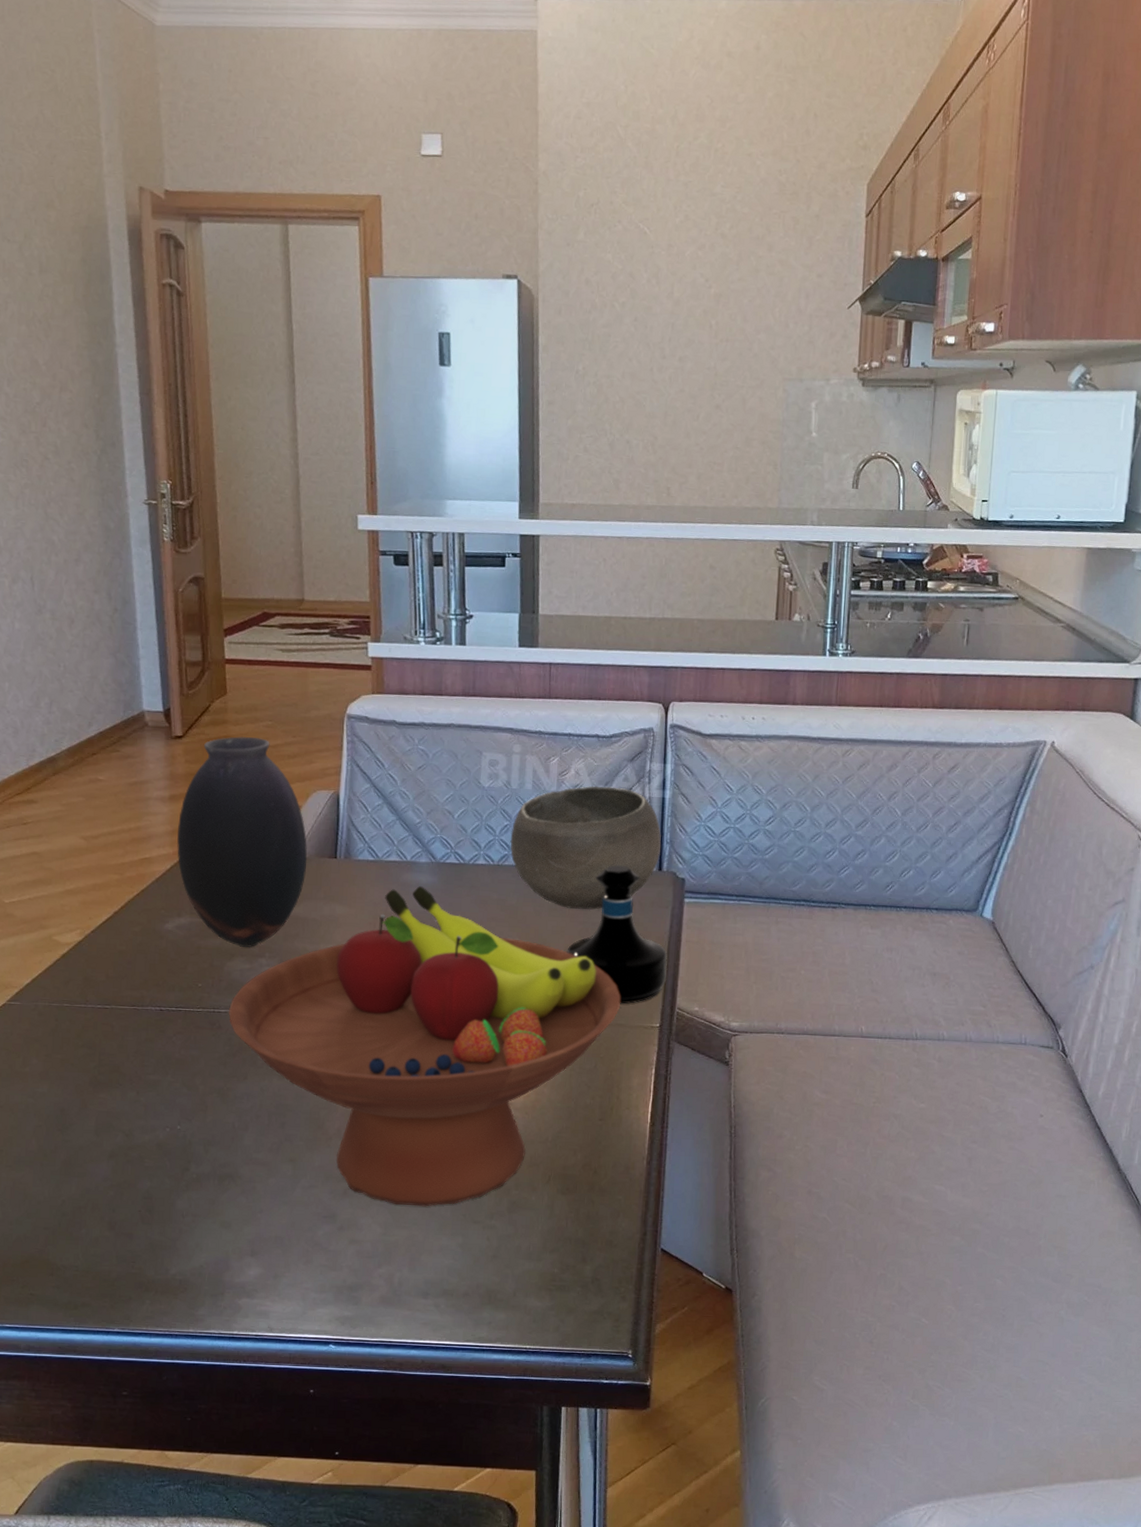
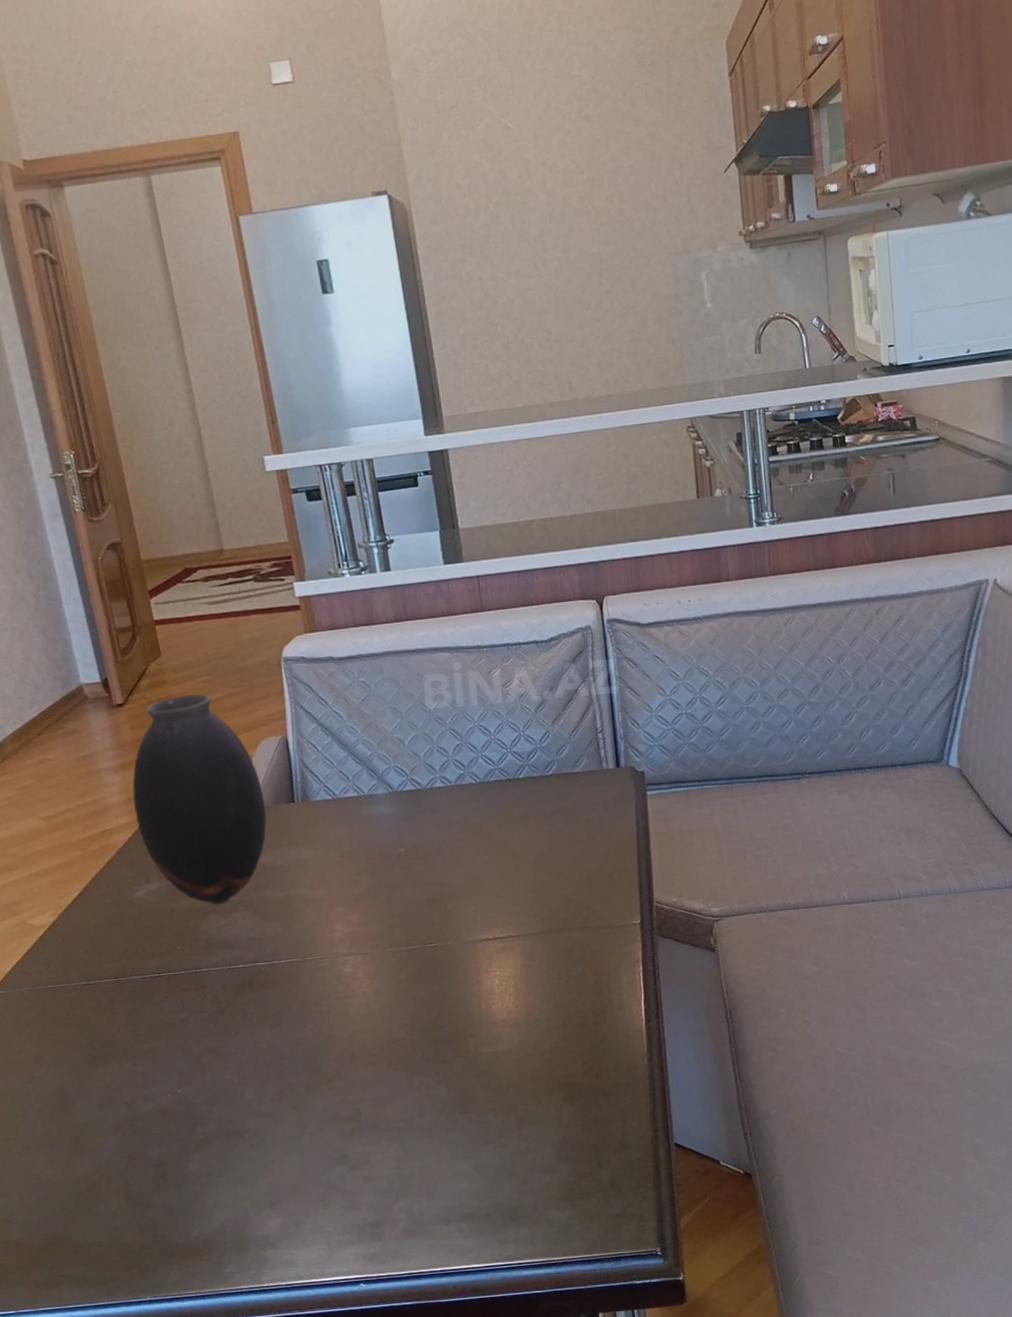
fruit bowl: present [228,885,621,1207] -> none [210,817,598,1137]
bowl: present [510,786,662,910] -> none [463,690,617,819]
tequila bottle: present [567,865,668,1004] -> none [537,767,640,906]

